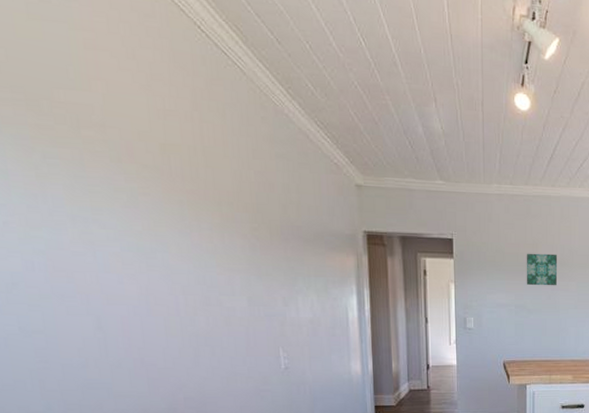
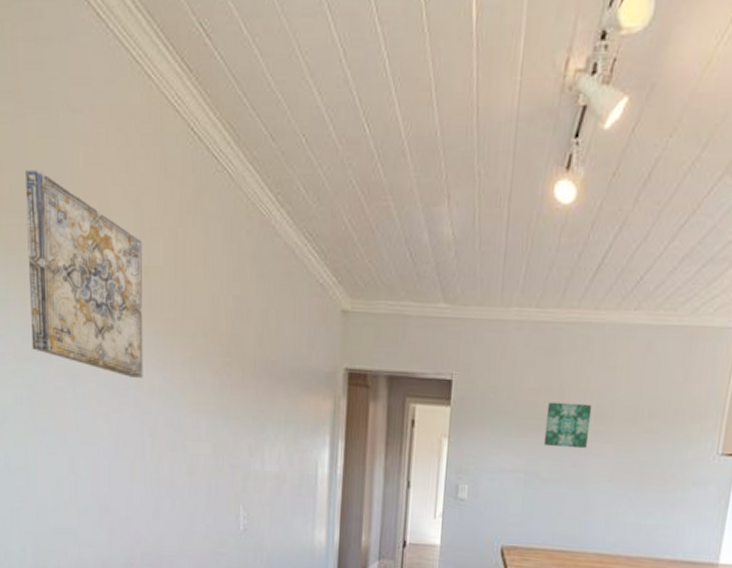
wall art: none [16,48,170,242] -> present [26,170,143,378]

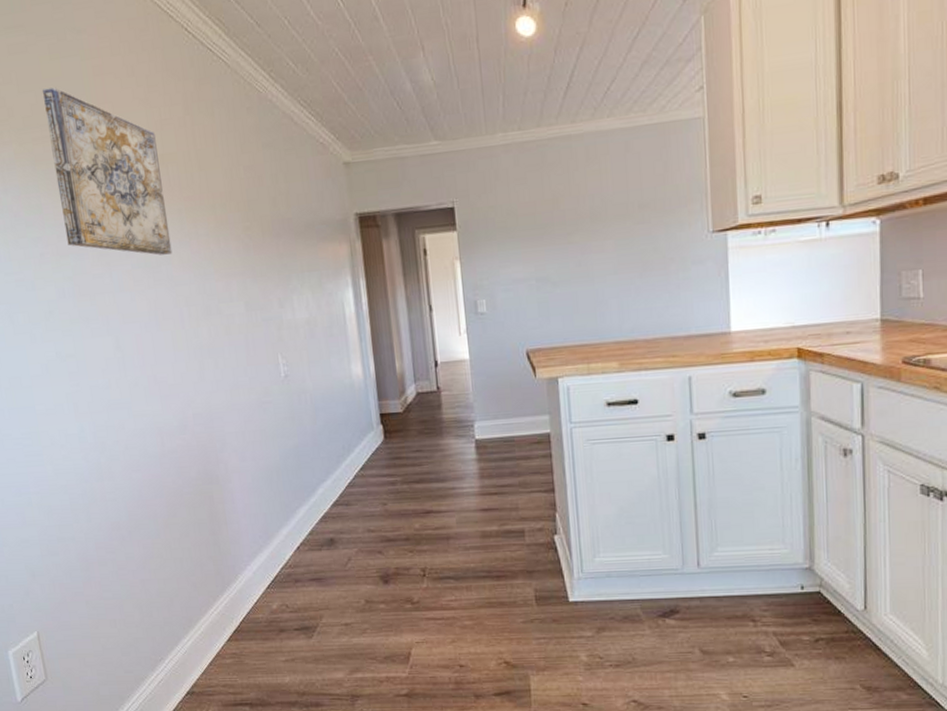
wall art: present [543,401,593,449] -> none [545,207,588,252]

